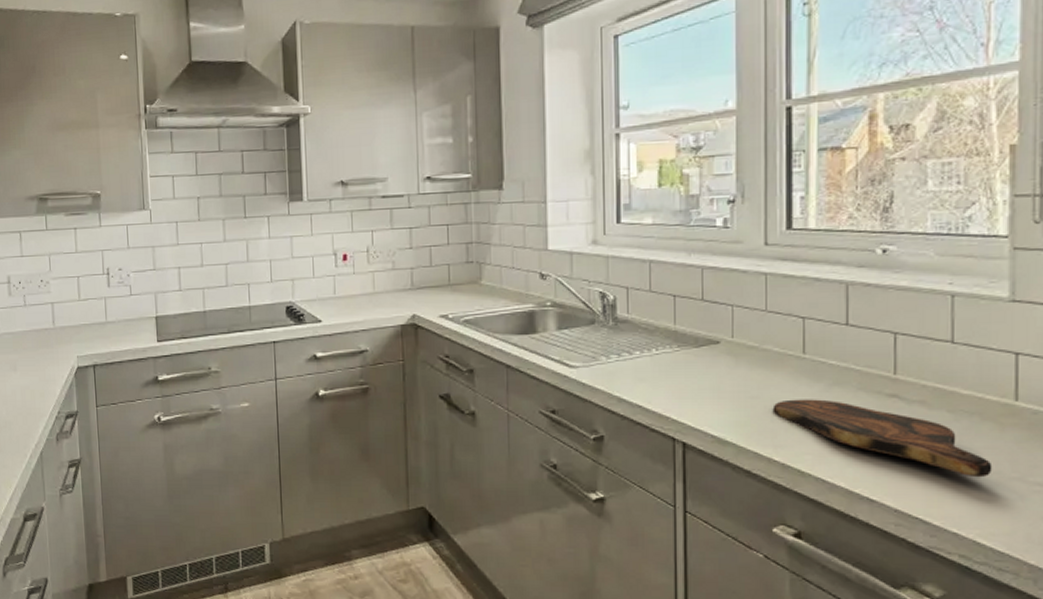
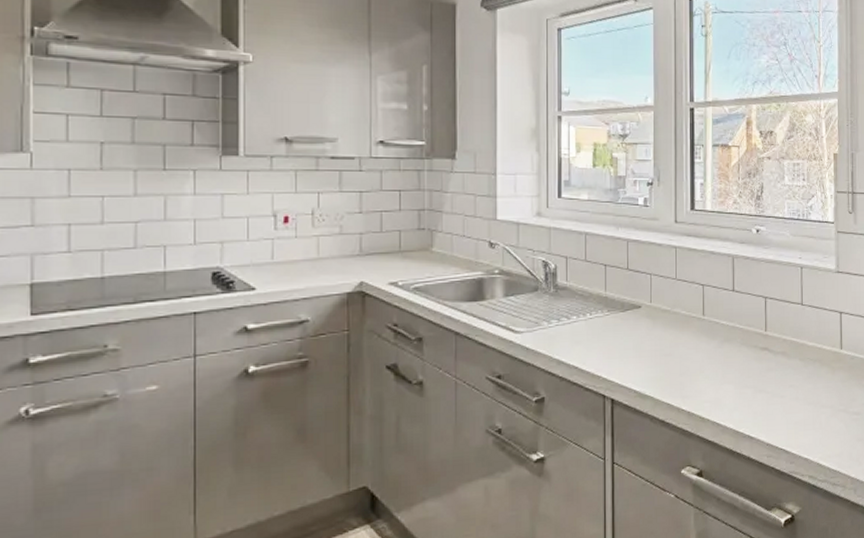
cutting board: present [772,399,993,478] -> none [681,354,828,412]

